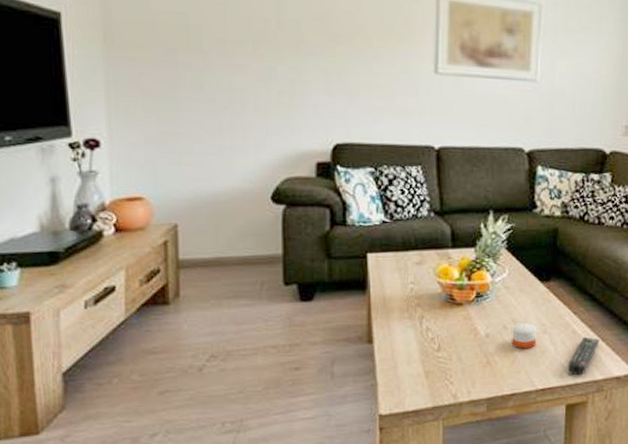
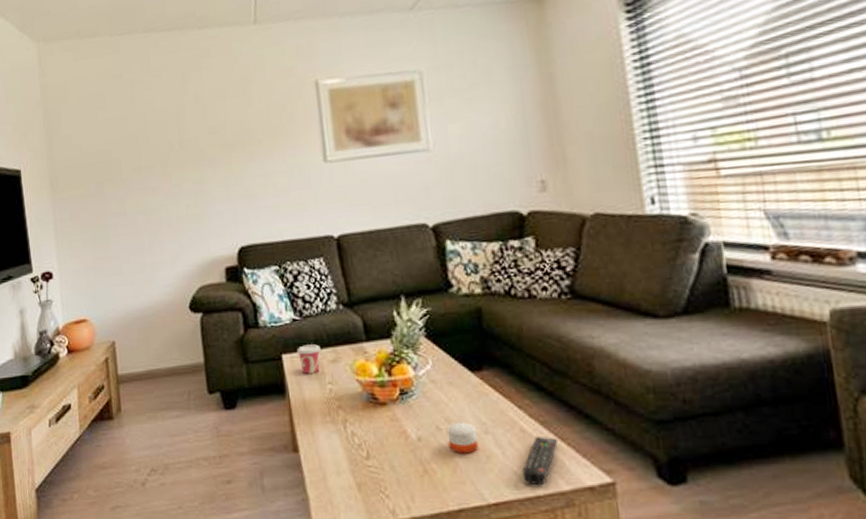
cup: none [383,246,407,273] -> present [297,344,321,374]

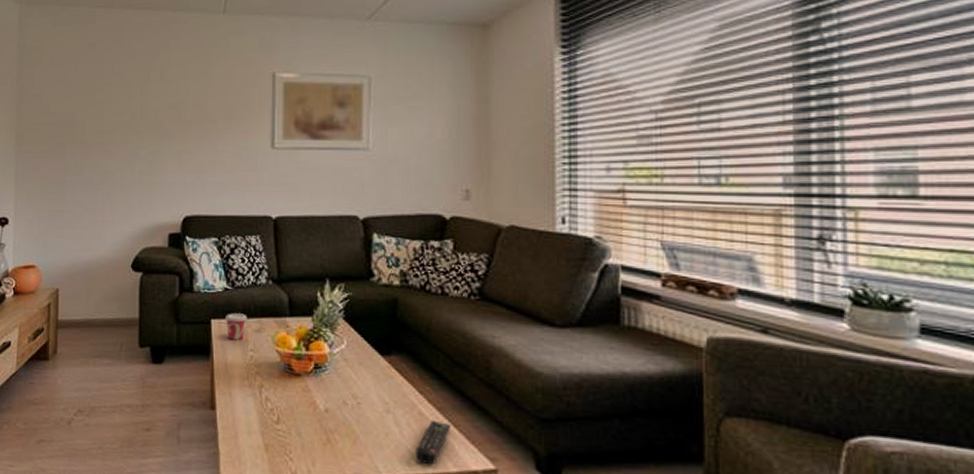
candle: present [447,422,479,454] -> none [352,399,380,429]

